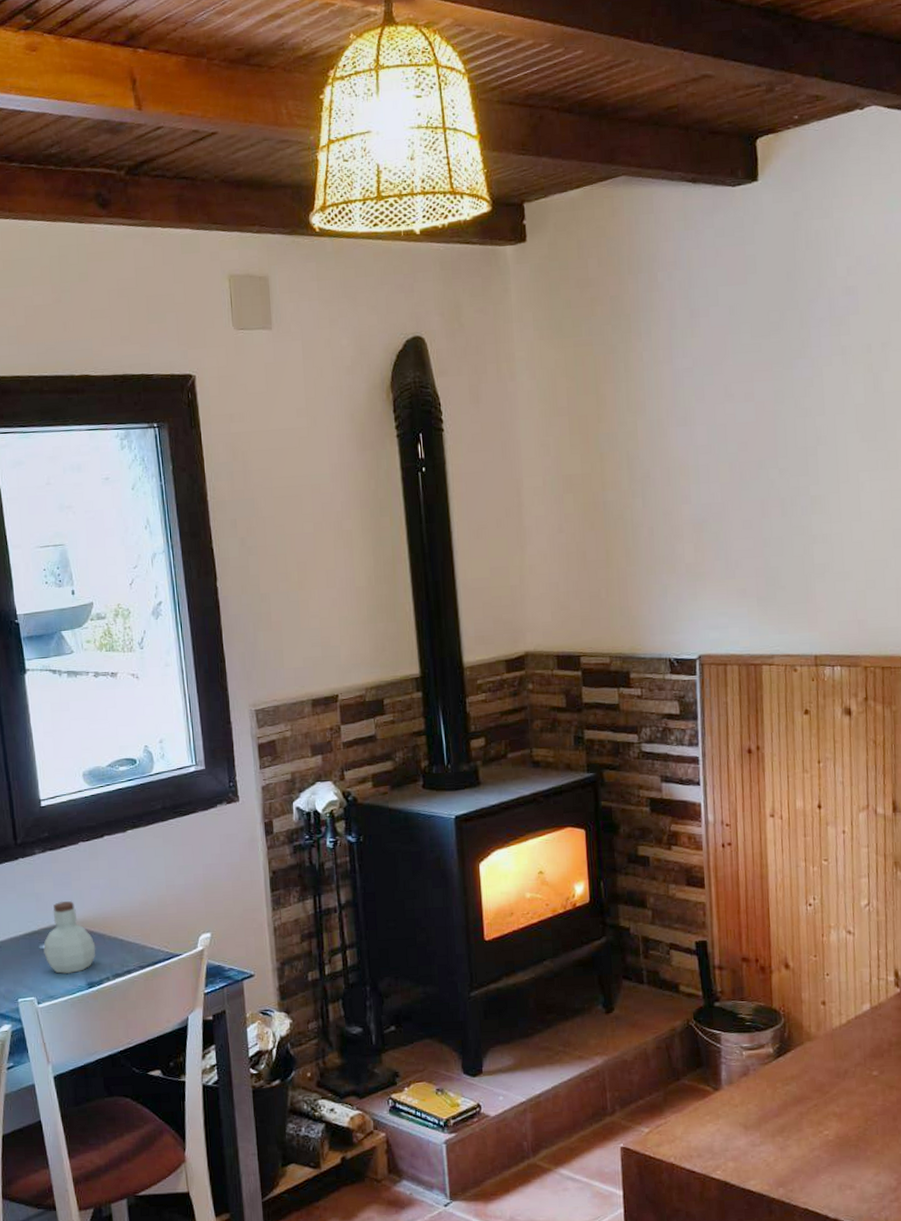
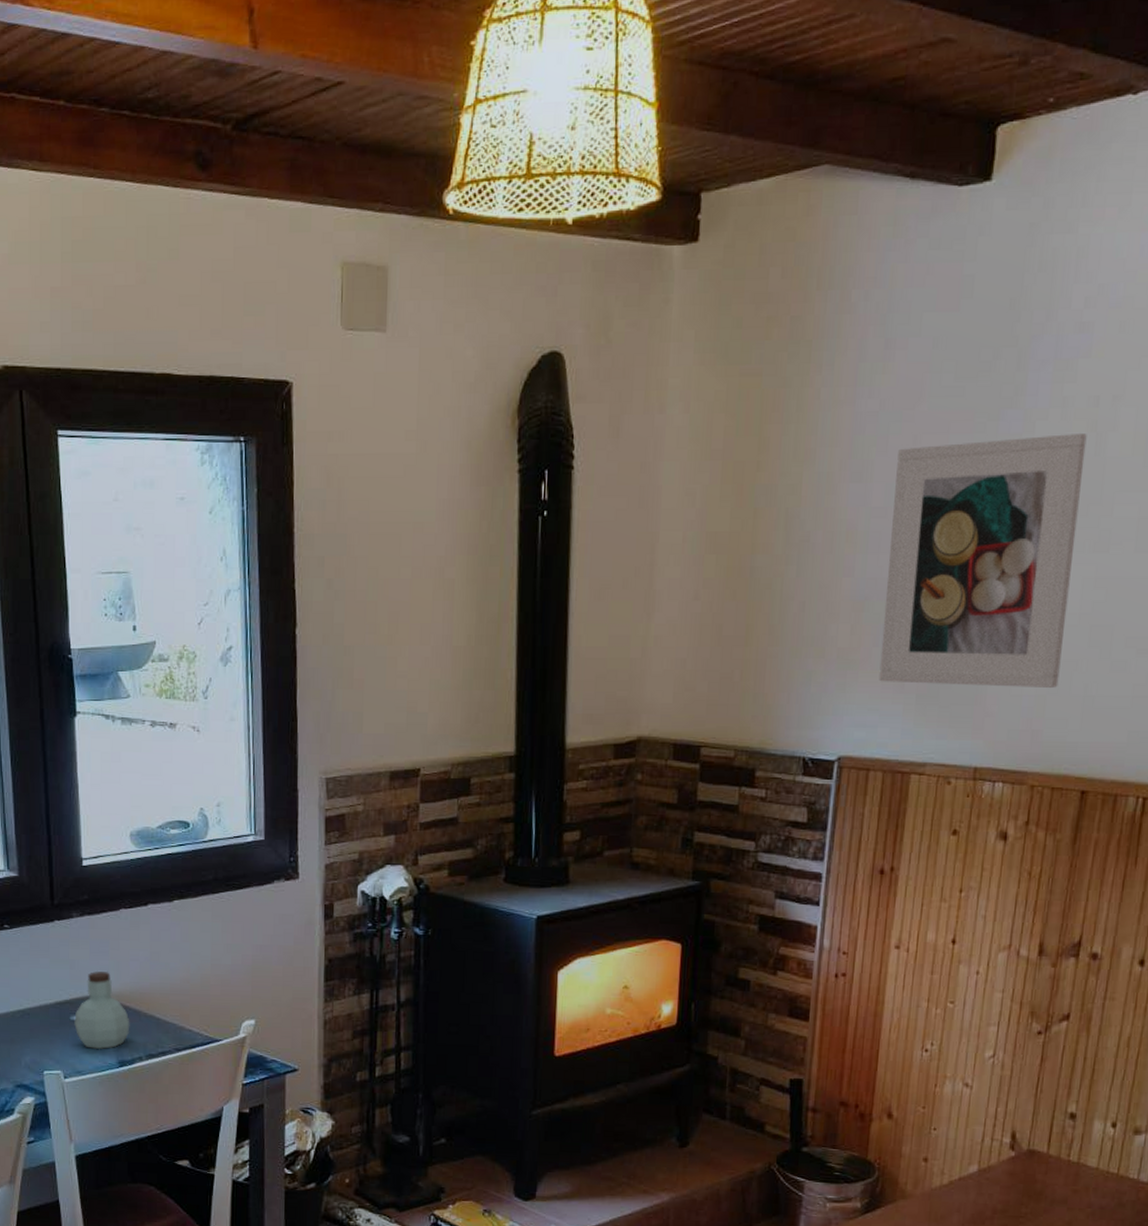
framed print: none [713,375,874,590] -> present [879,434,1087,688]

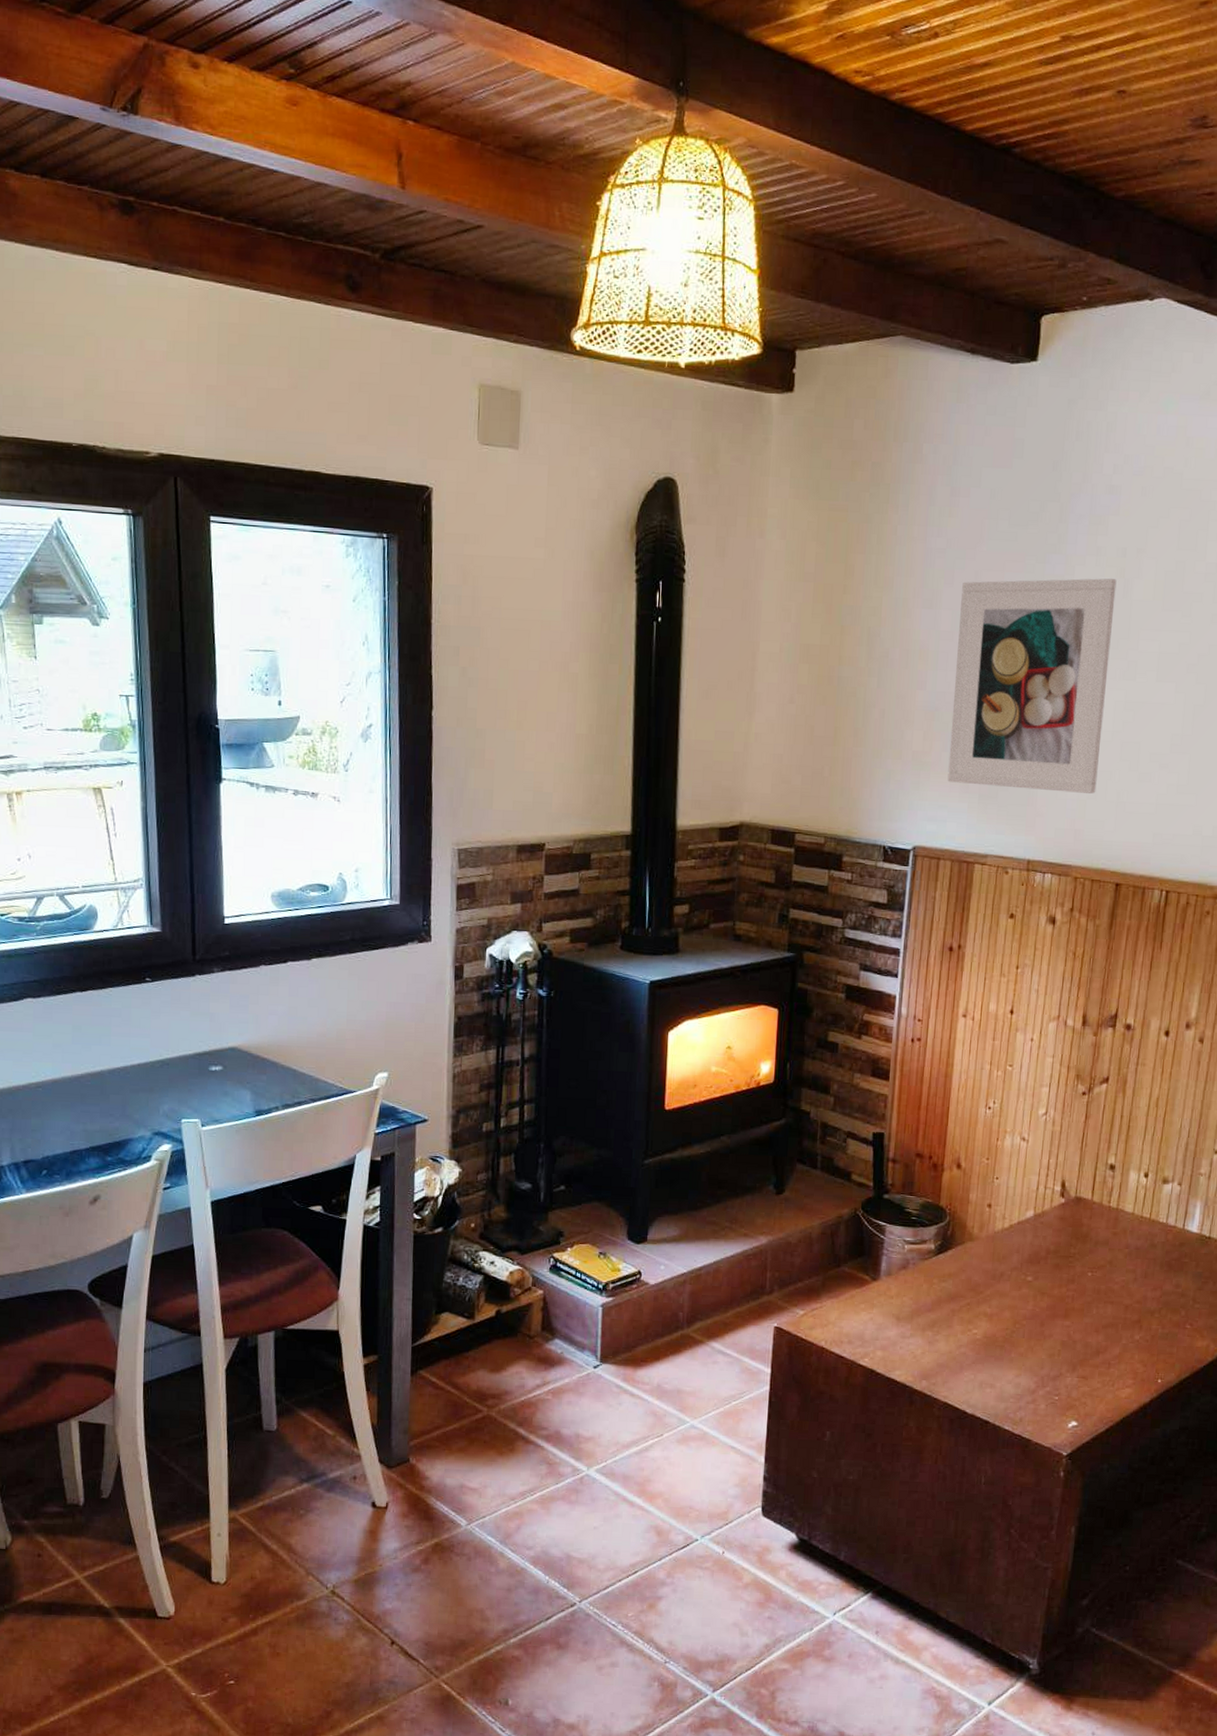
jar: present [74,970,130,1050] -> none [213,1023,268,1100]

